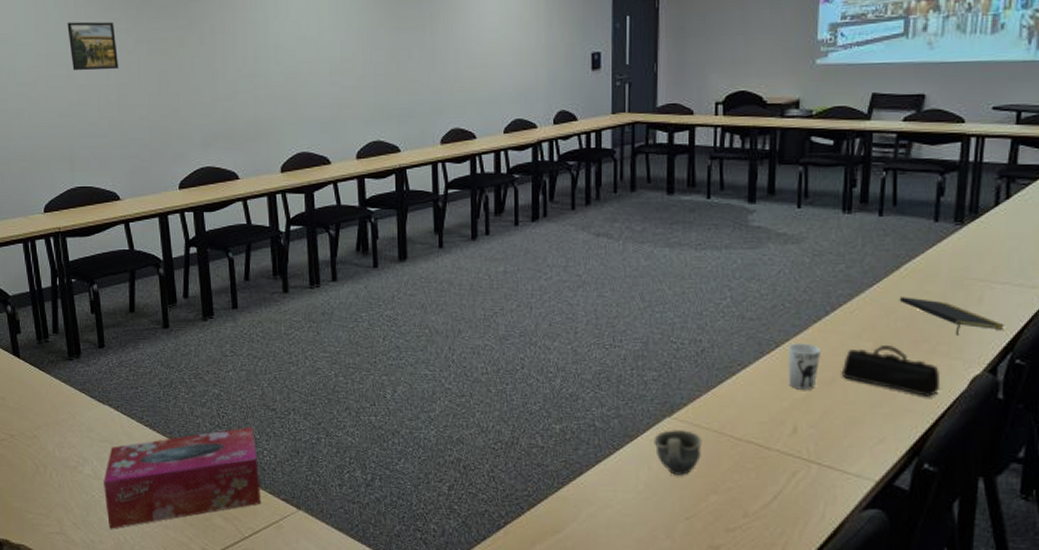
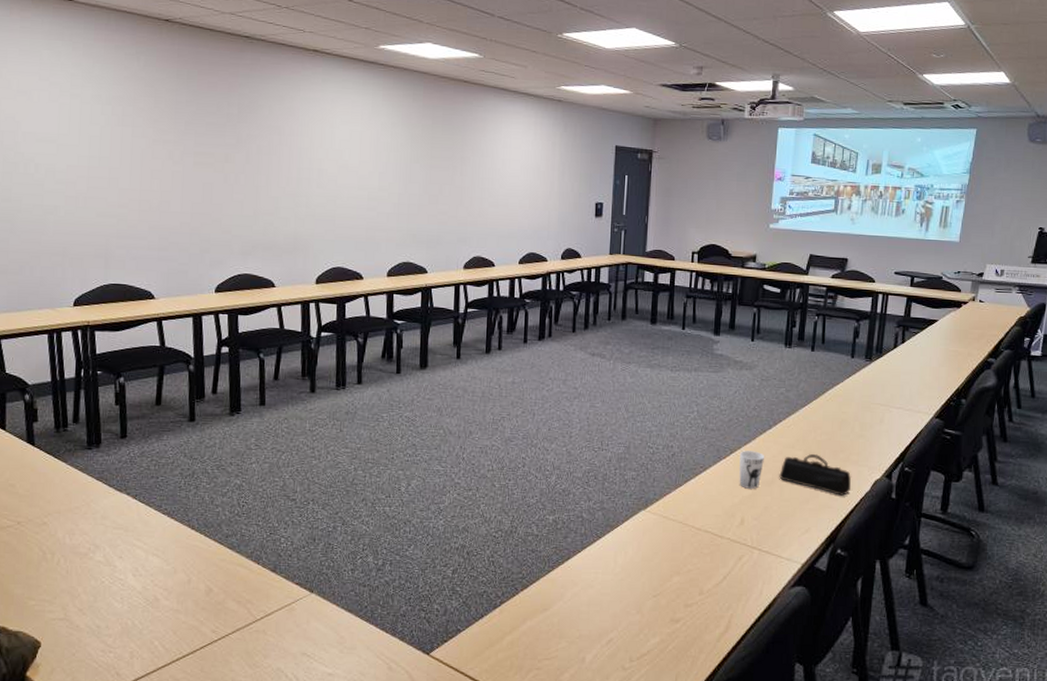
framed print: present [67,21,119,71] -> none [113,129,164,177]
tissue box: present [103,426,261,529] -> none [114,515,275,614]
cup: present [654,430,702,475] -> none [630,521,670,560]
notepad: present [899,297,1004,335] -> none [824,416,898,448]

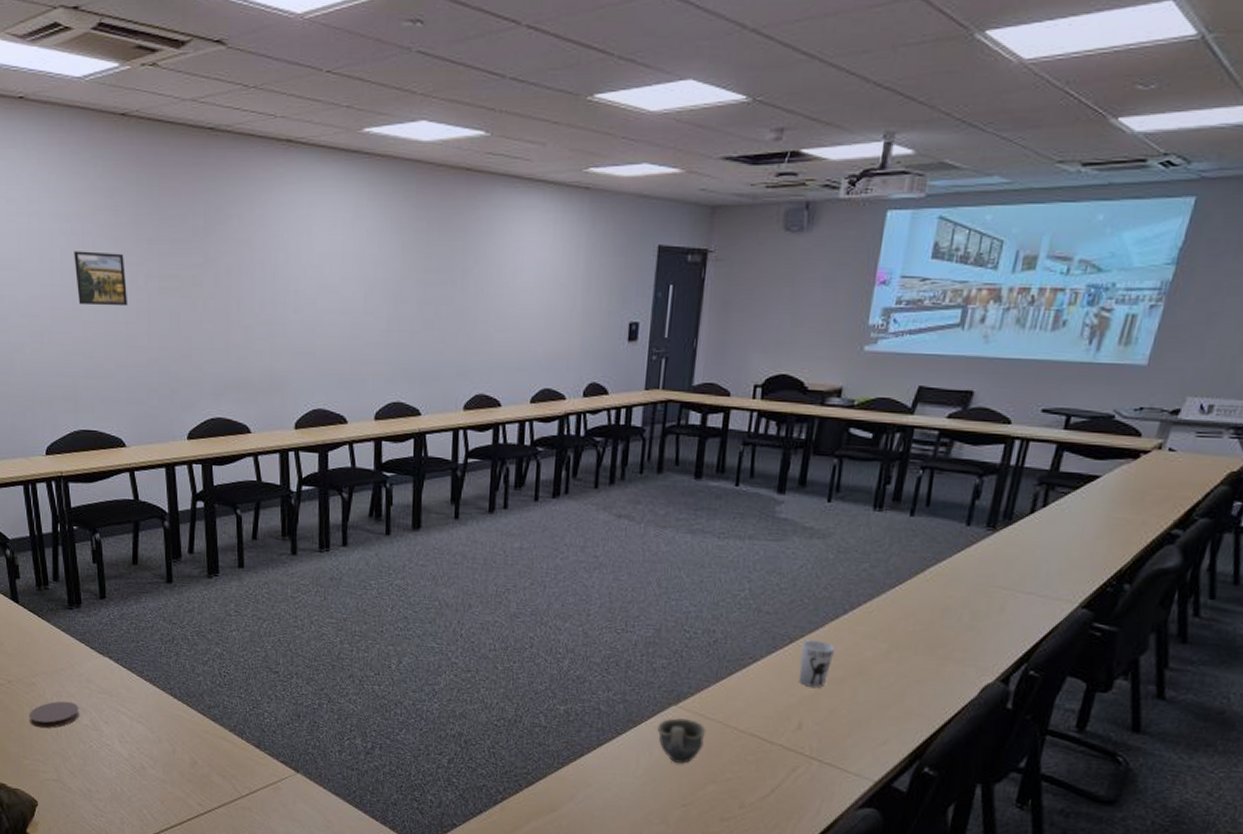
coaster: none [37,539,92,568] -> present [29,701,79,729]
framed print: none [113,129,164,177] -> present [74,251,128,307]
cup: none [630,521,670,560] -> present [657,718,706,764]
pencil case: present [779,454,851,496] -> none [852,648,952,702]

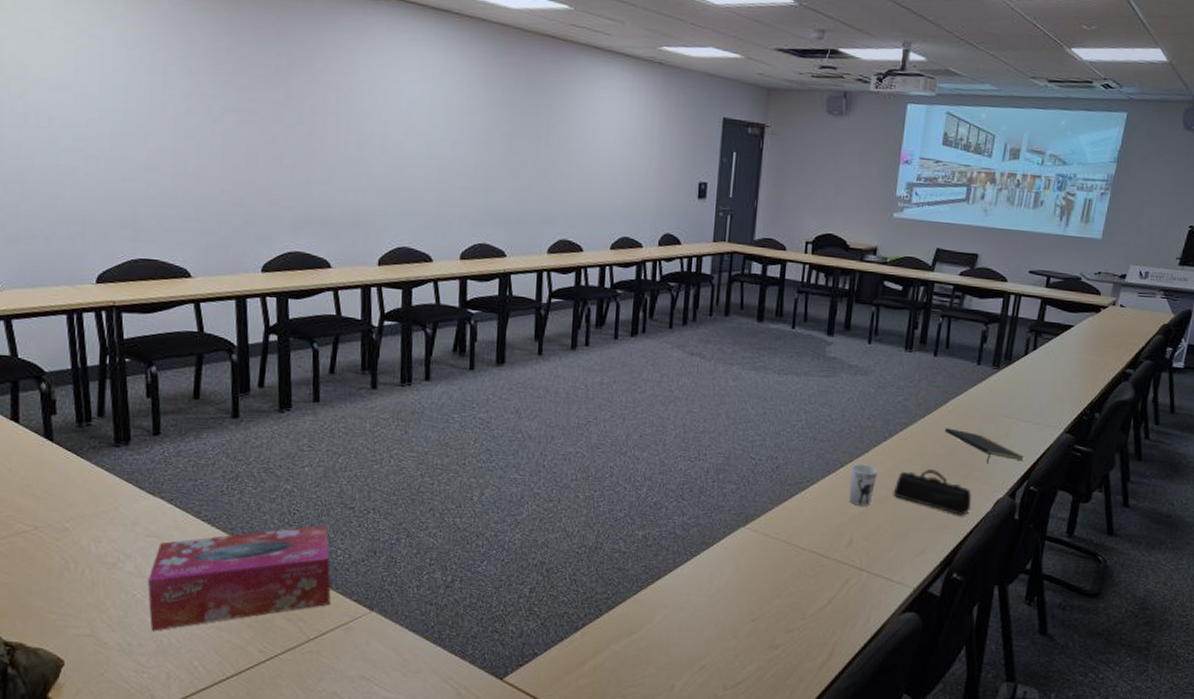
coaster: present [29,701,79,729] -> none [58,547,122,579]
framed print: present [74,251,128,307] -> none [140,78,201,137]
tissue box: none [102,687,260,780] -> present [148,525,331,631]
cup: present [657,718,706,764] -> none [728,539,771,581]
pencil case: none [852,648,952,702] -> present [893,469,972,515]
notepad: none [920,600,1023,643] -> present [944,428,1024,464]

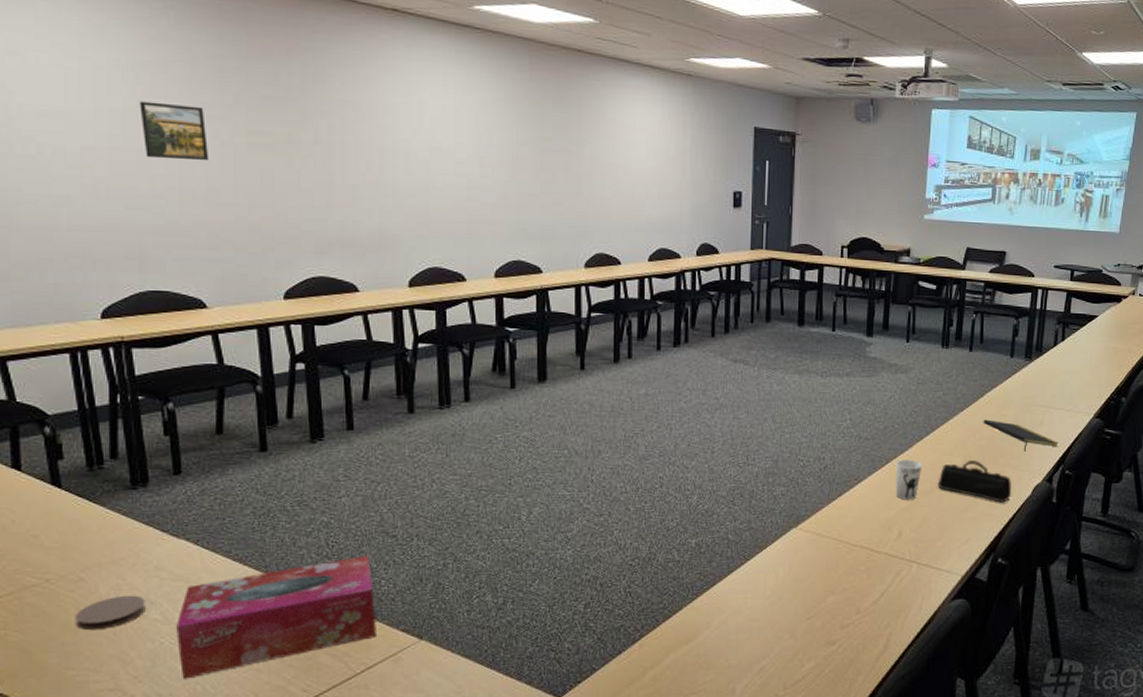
coaster: none [58,547,122,579] -> present [74,595,145,631]
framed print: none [140,78,201,137] -> present [139,101,210,161]

